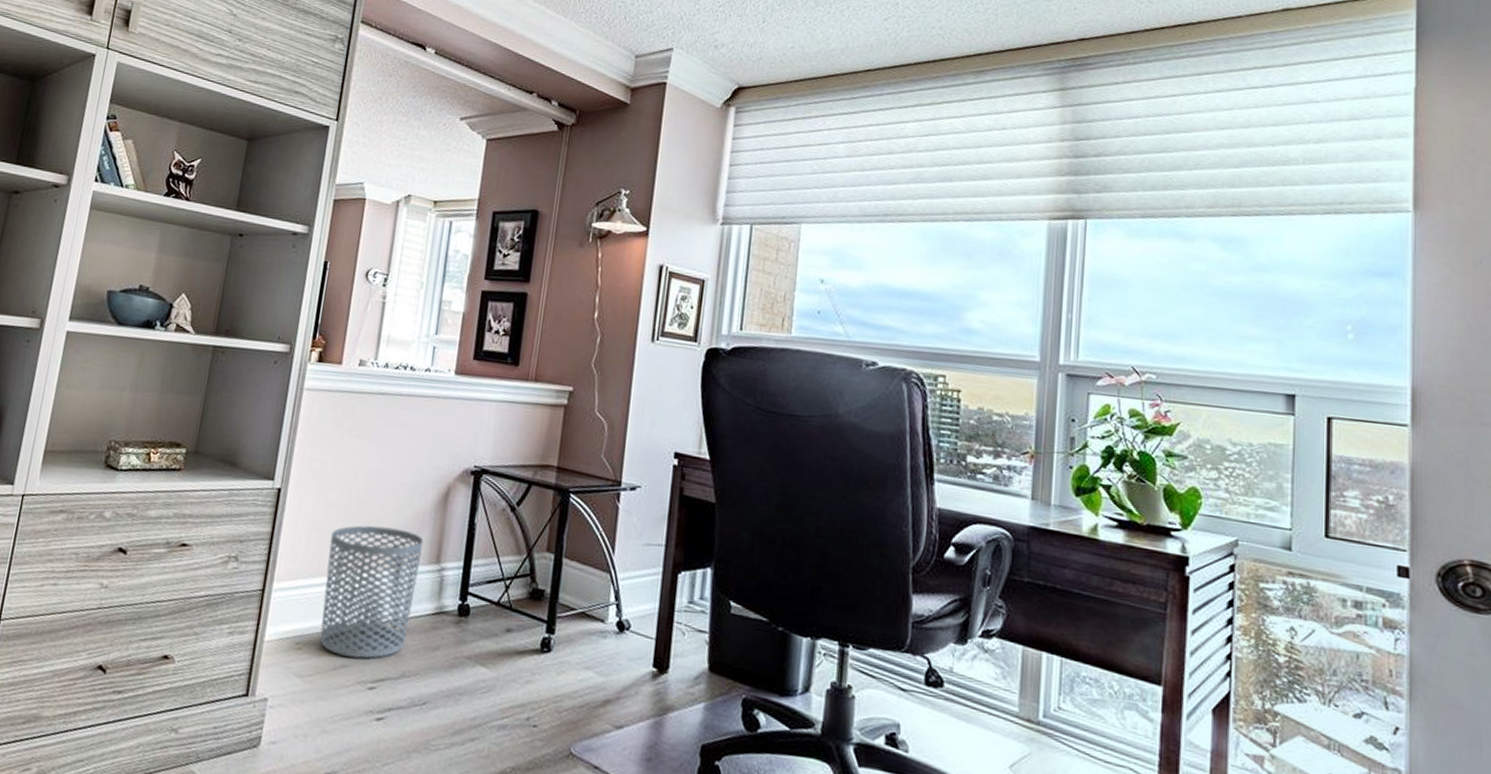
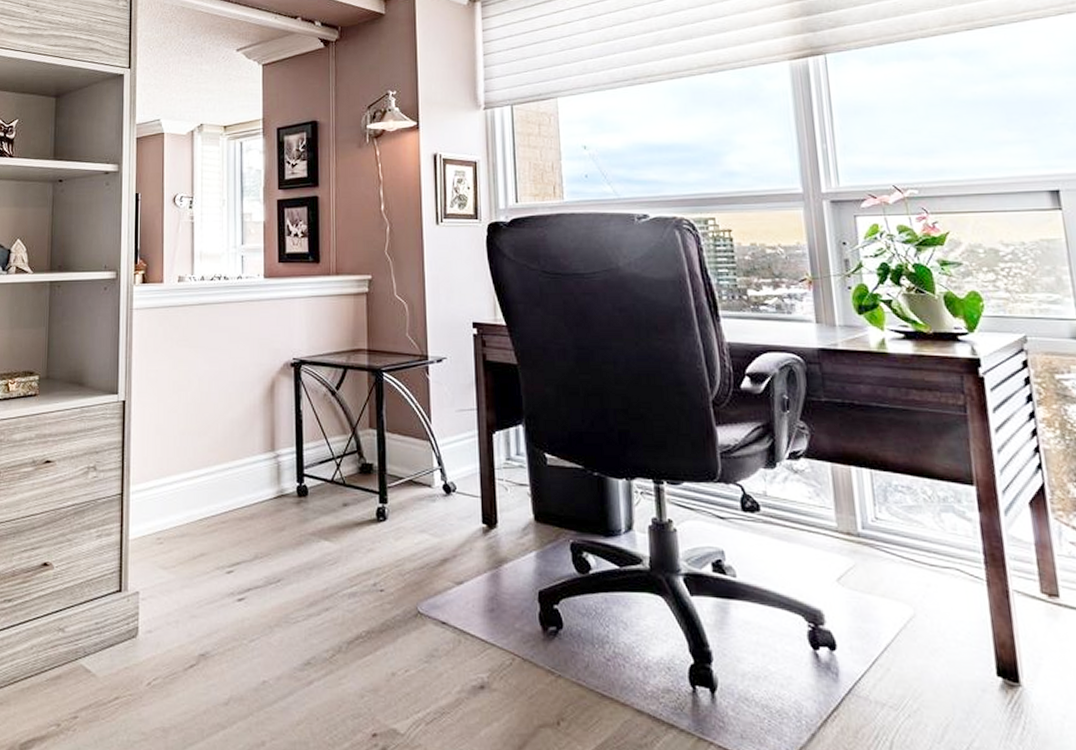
waste bin: present [320,525,424,659] -> none [174,424,257,546]

